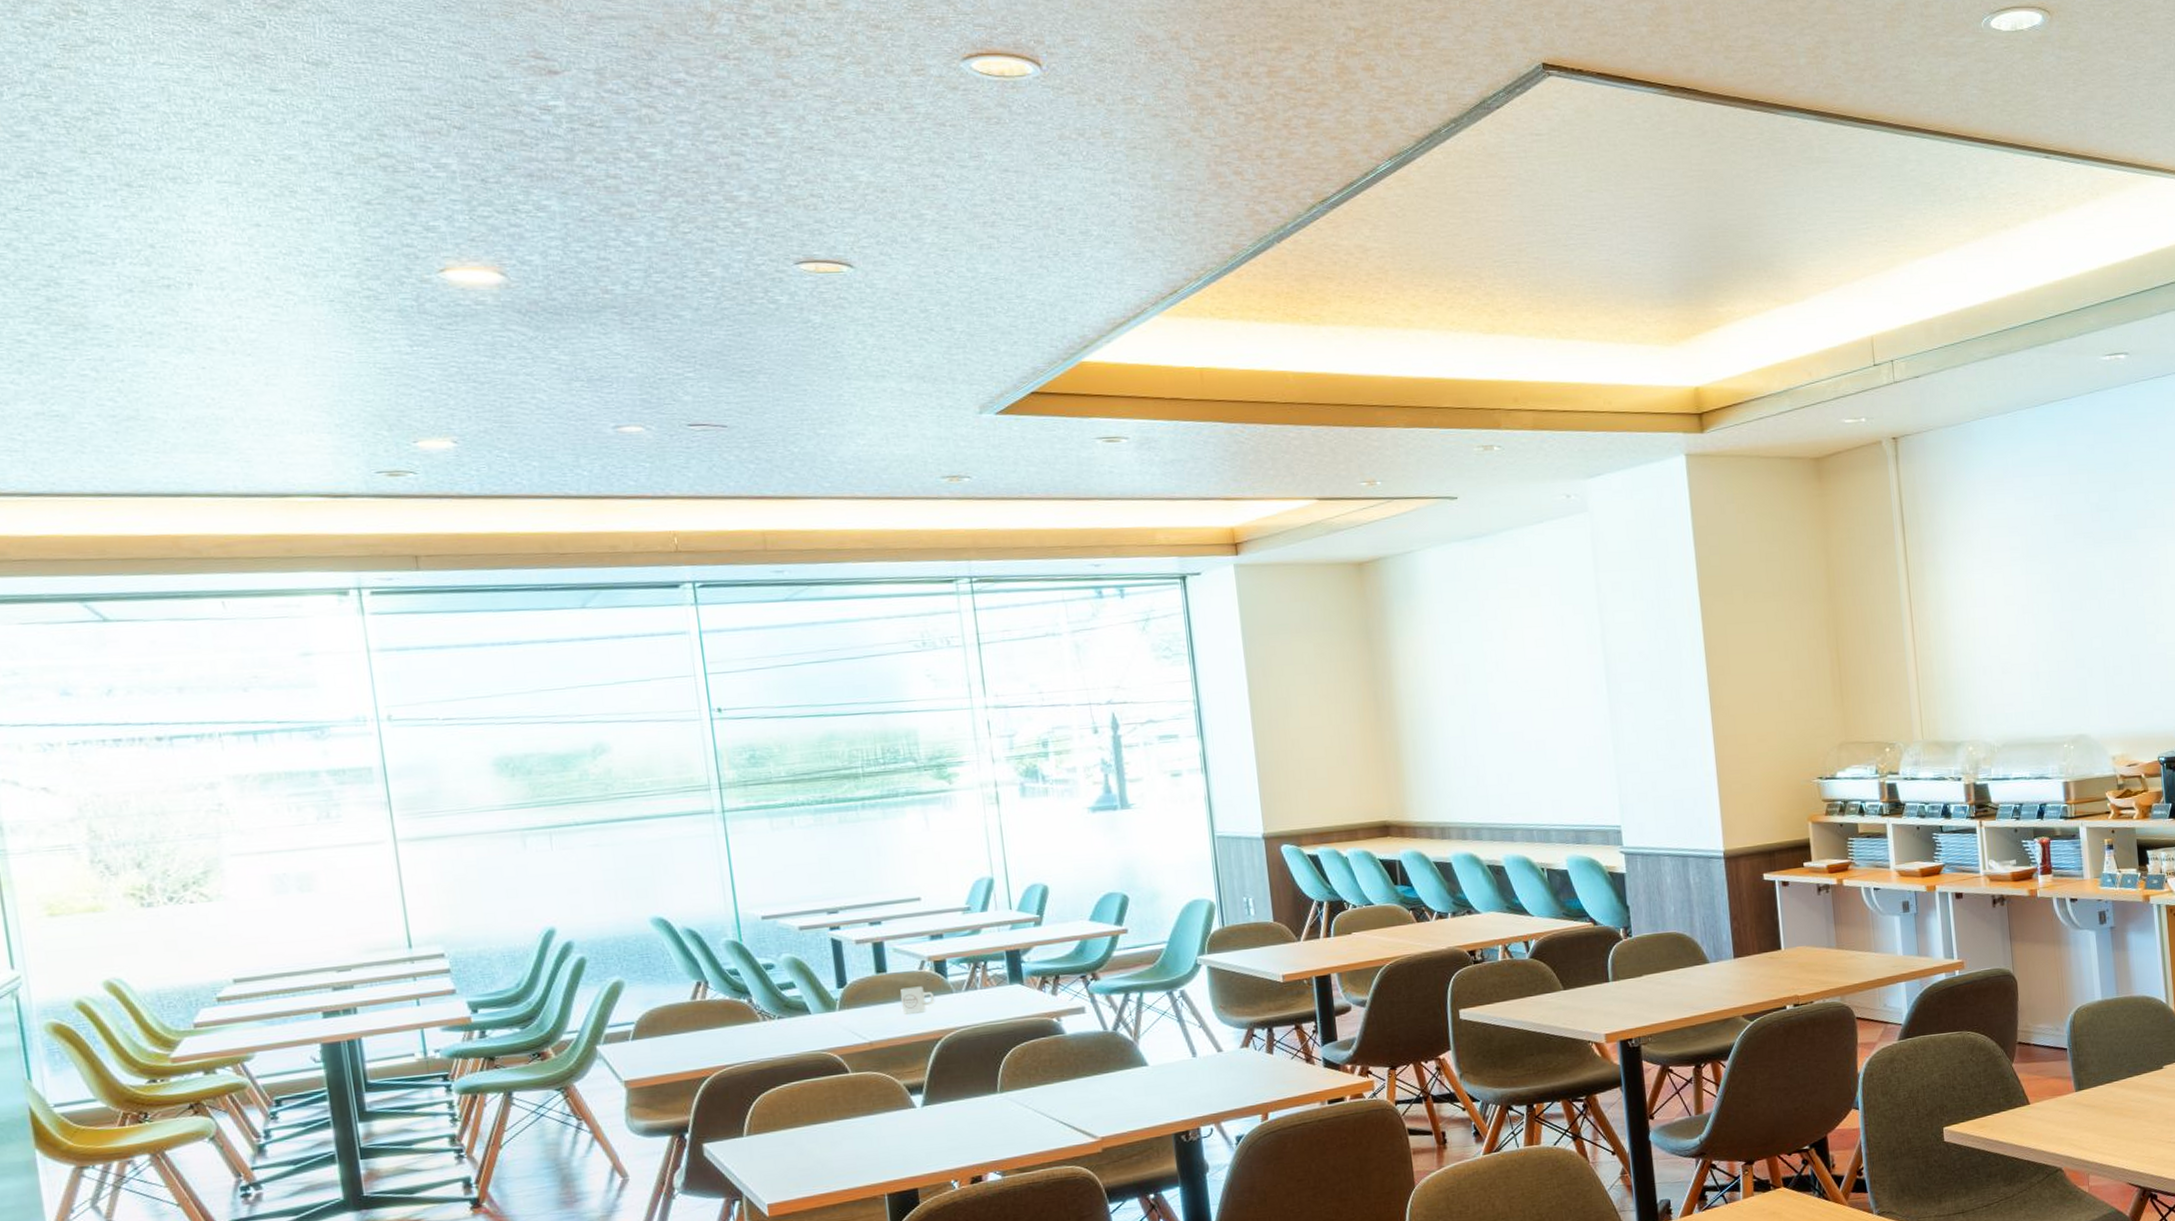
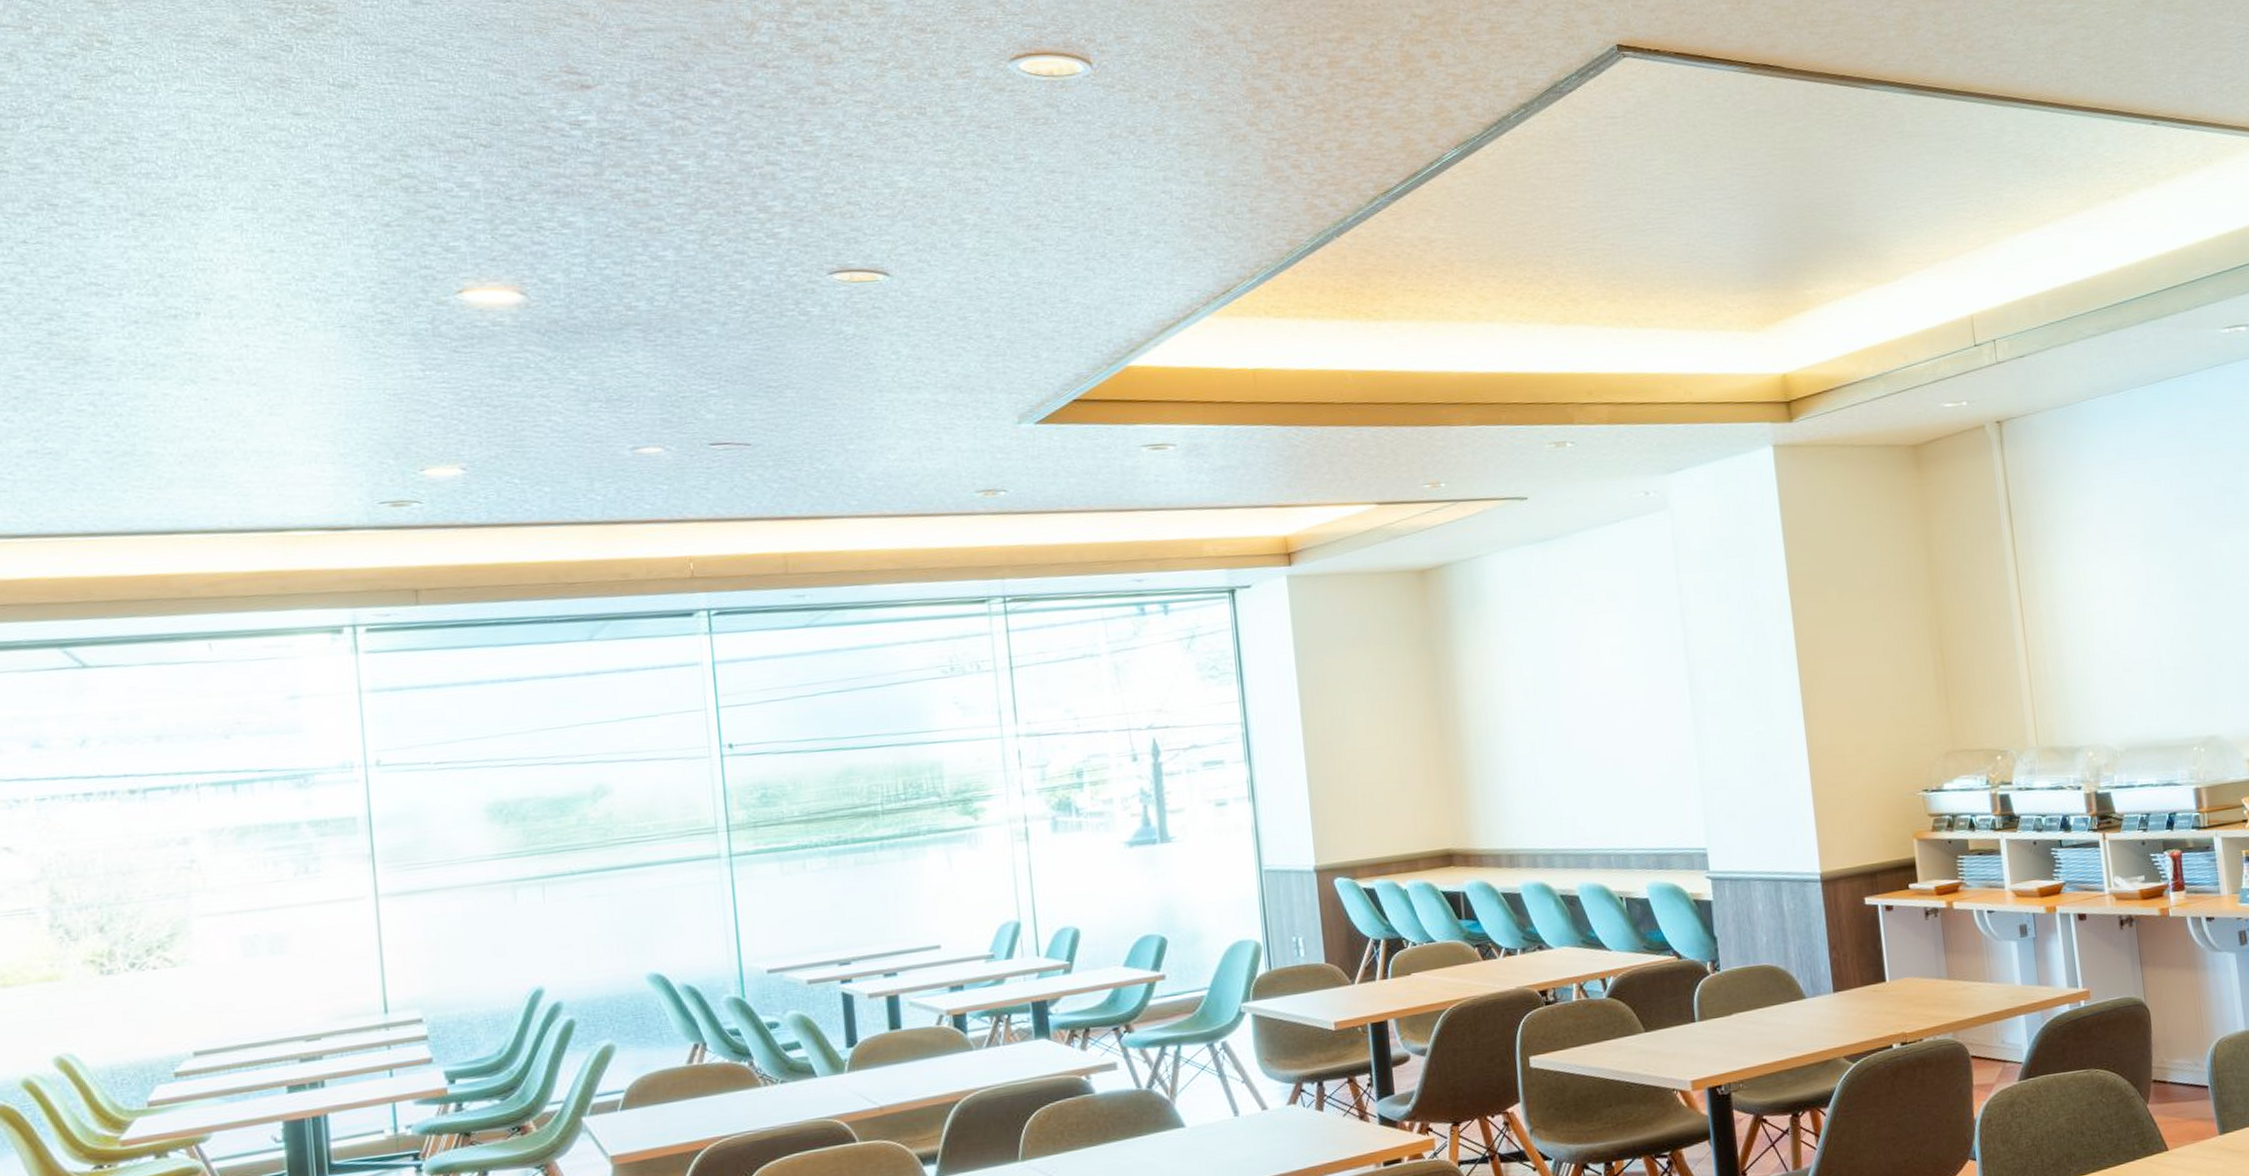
mug: present [899,986,935,1016] -> none [914,1043,953,1077]

